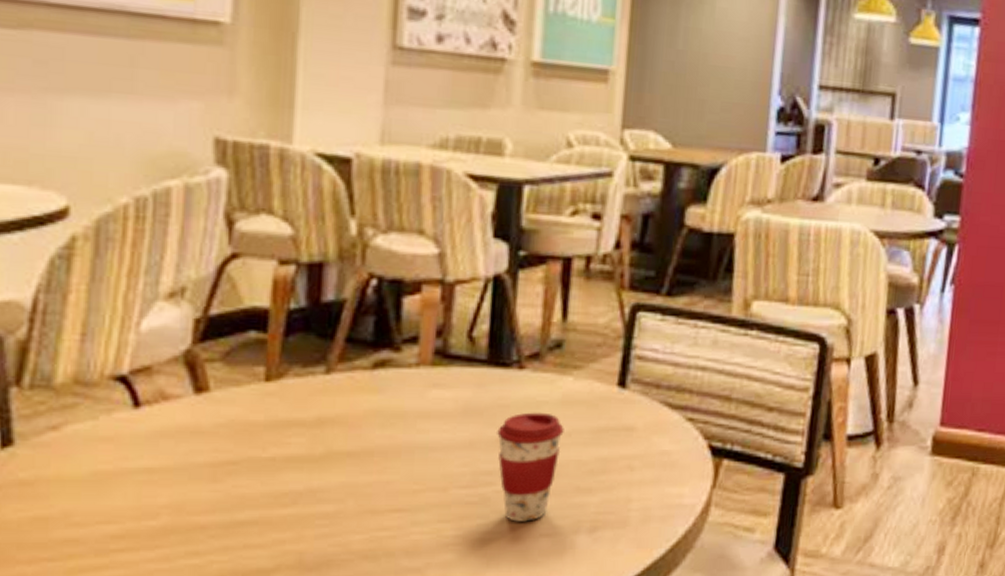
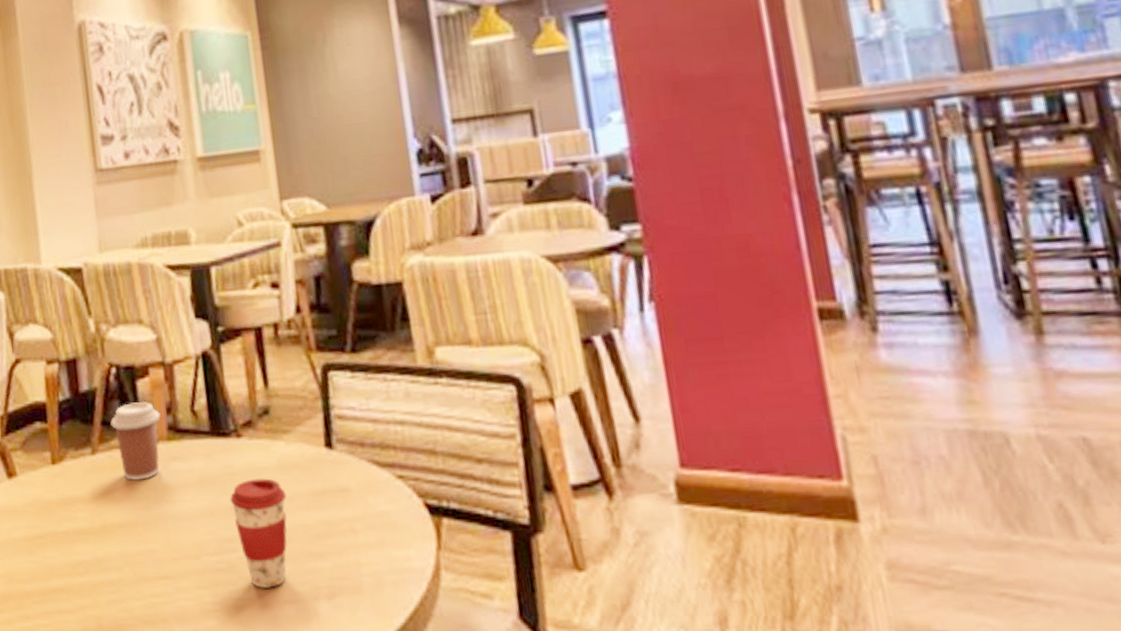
coffee cup: none [358,320,427,406] -> present [110,401,161,481]

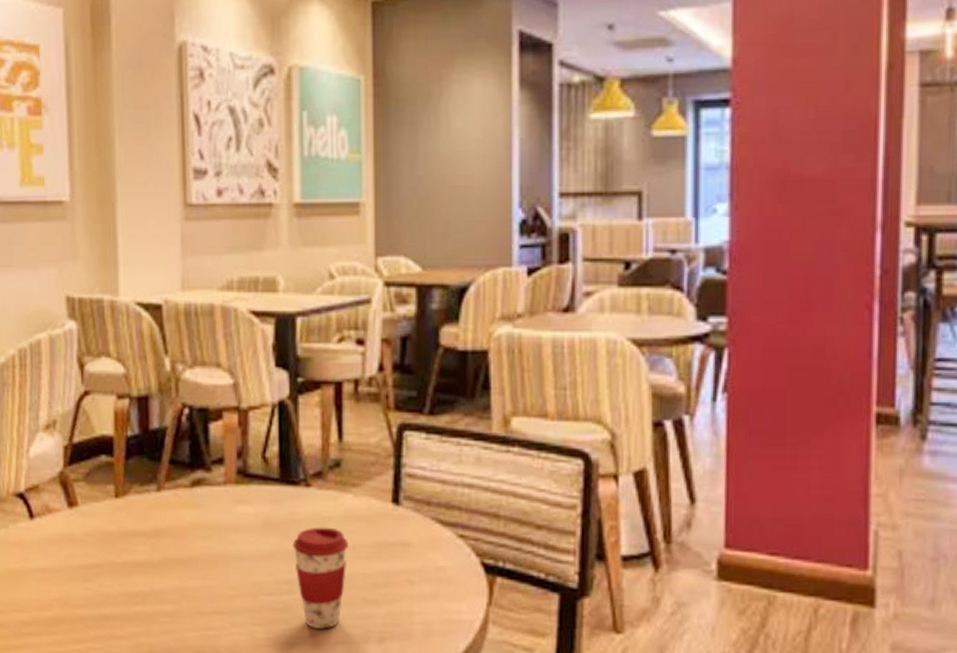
coffee cup: present [110,401,161,481] -> none [179,443,230,520]

